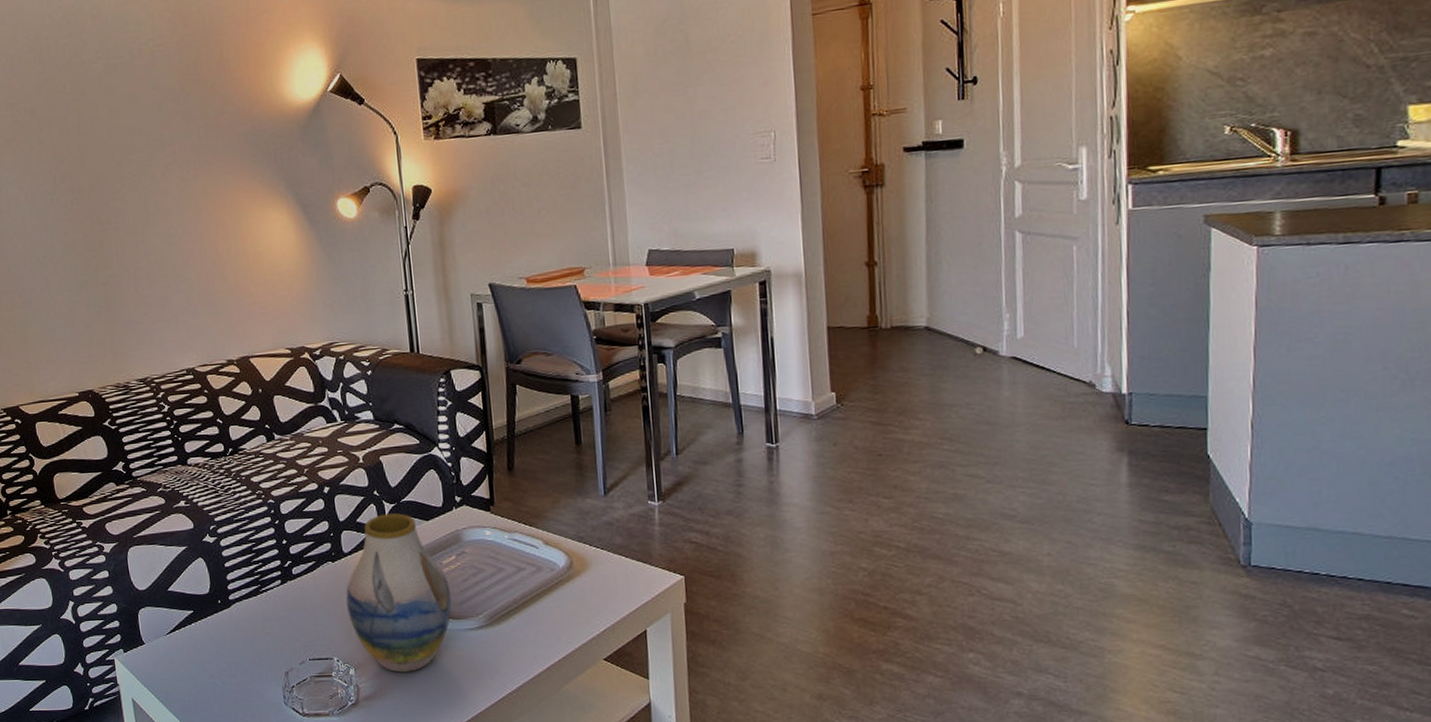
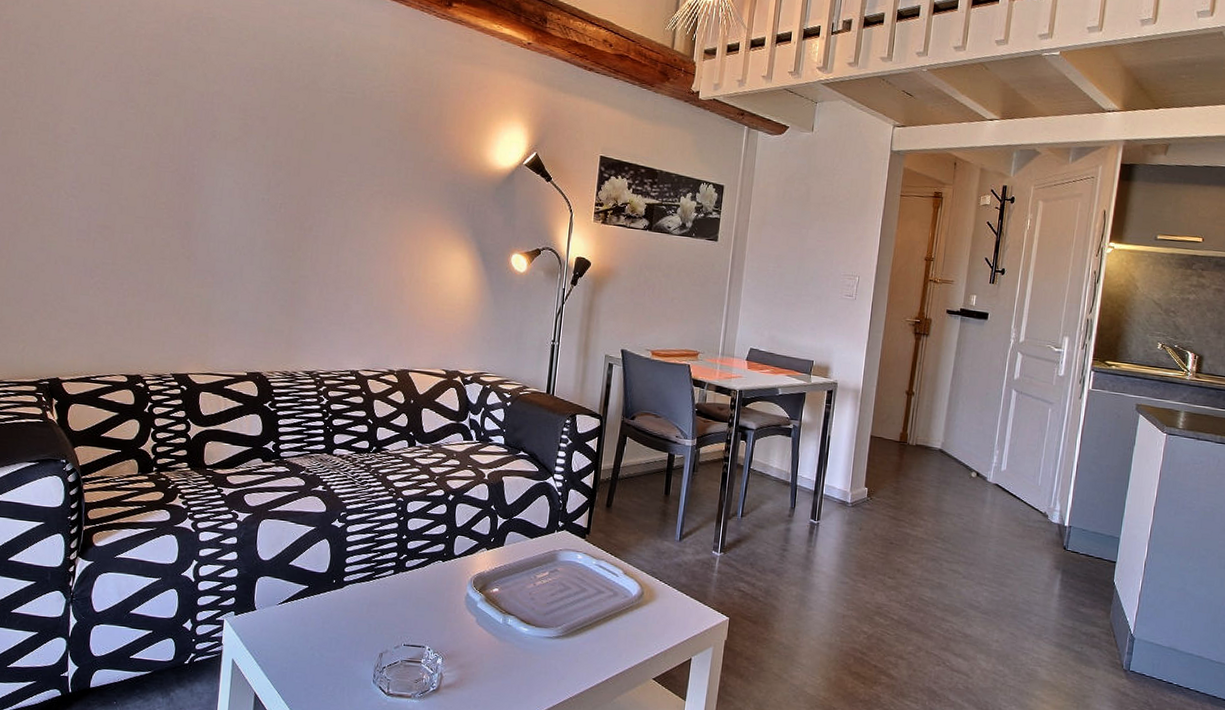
vase: present [346,513,452,673] -> none [447,526,539,668]

